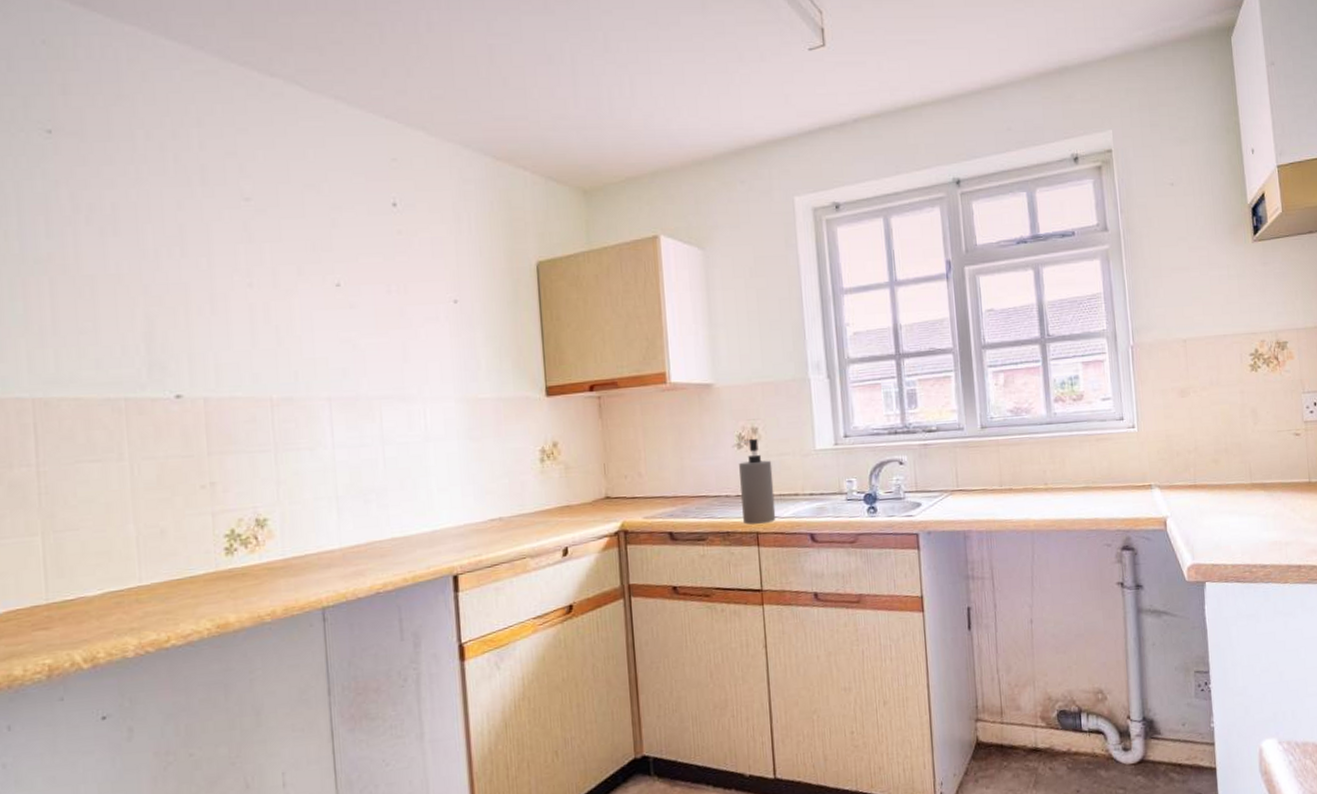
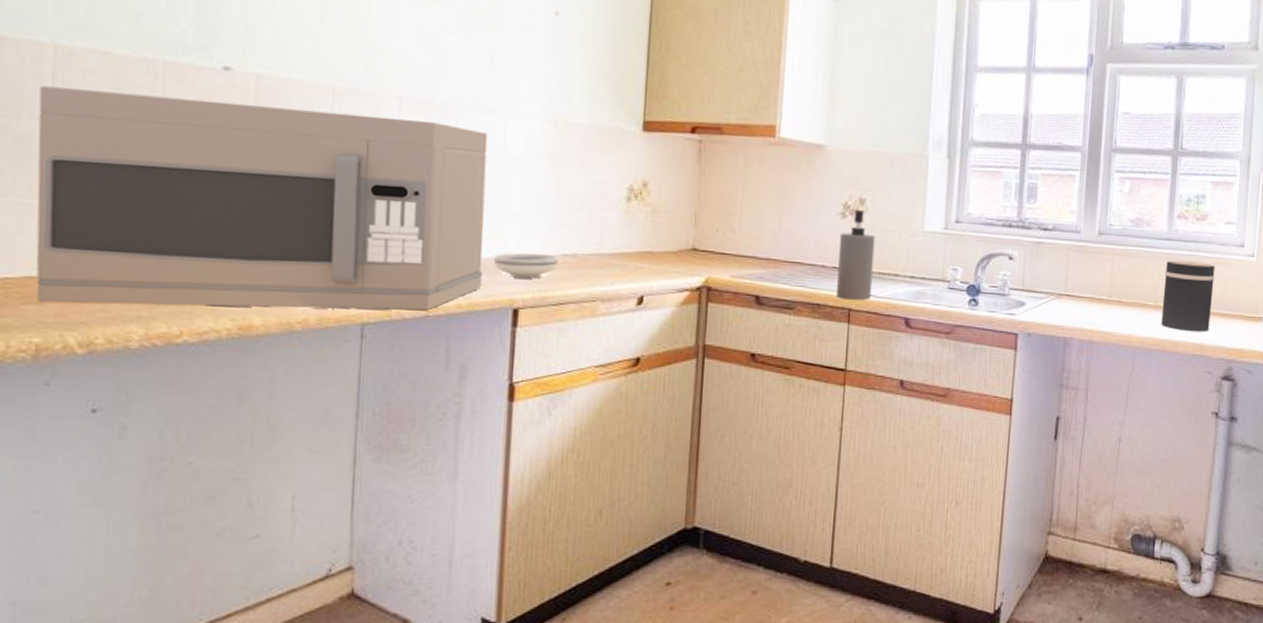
microwave: none [25,416,423,628] -> present [36,85,488,311]
bowl: none [429,521,488,547] -> present [493,252,559,279]
cylinder: none [1050,440,1102,509] -> present [1161,260,1215,333]

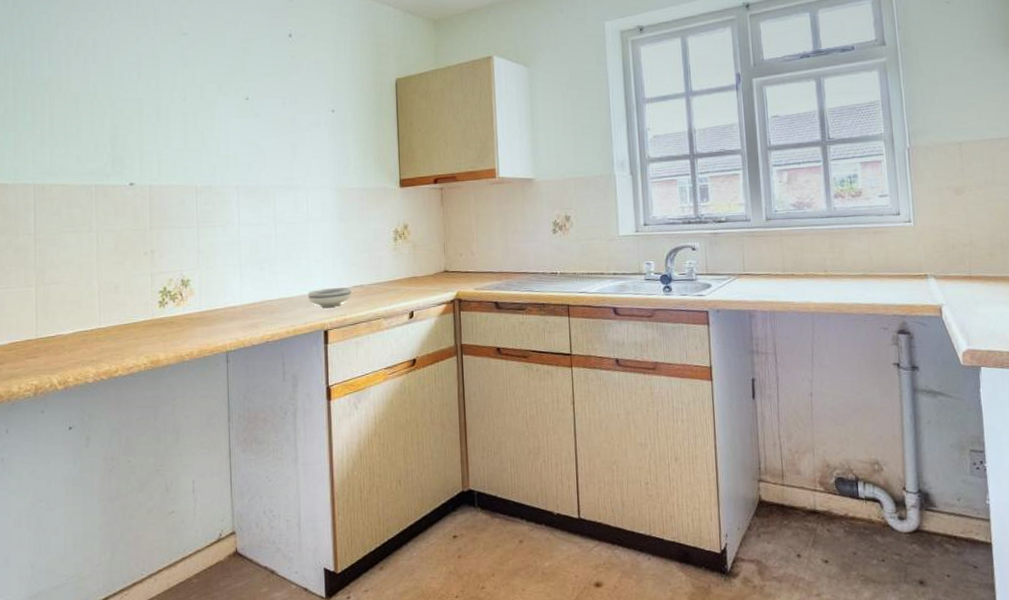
microwave: present [36,85,488,311] -> none [28,201,302,357]
soap dispenser: present [834,209,876,302] -> none [547,224,584,299]
cylinder: present [1161,260,1215,333] -> none [830,232,879,295]

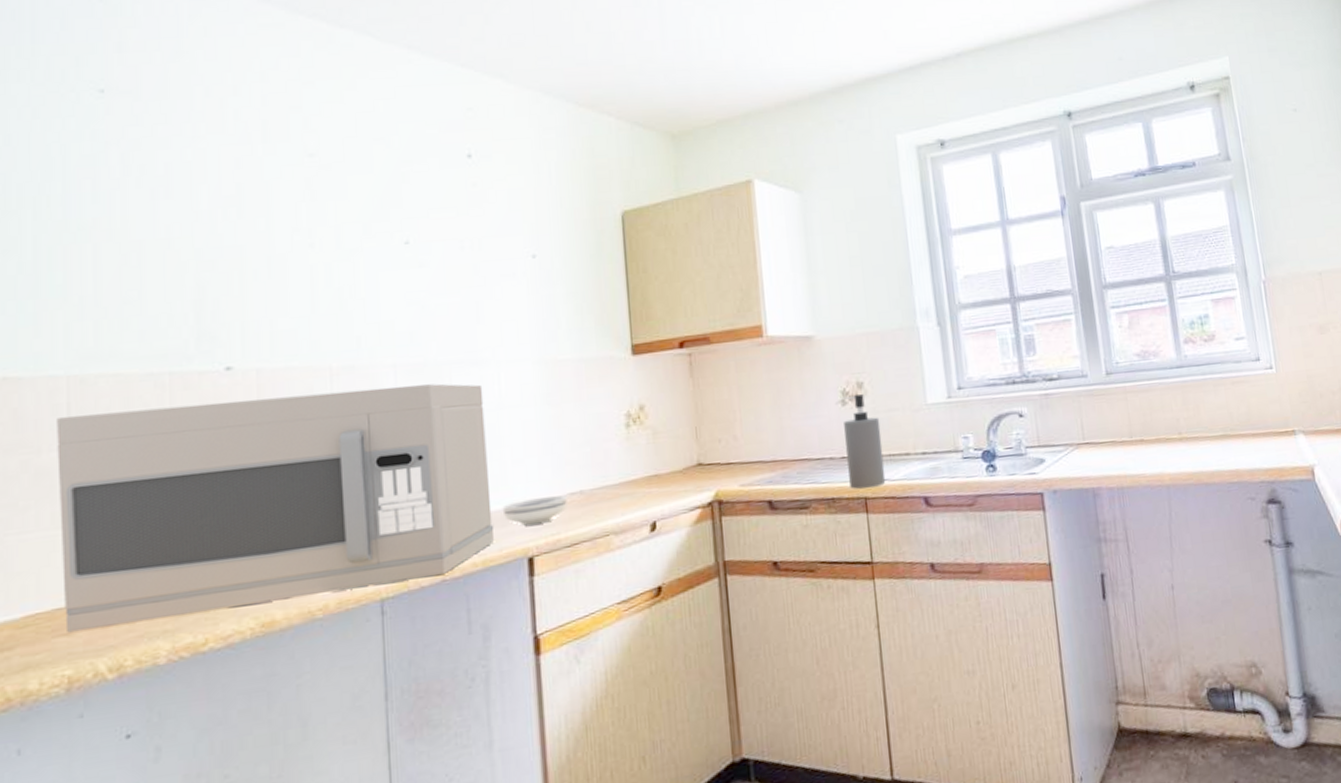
microwave: none [28,201,302,357] -> present [57,383,495,633]
soap dispenser: none [547,224,584,299] -> present [834,393,886,490]

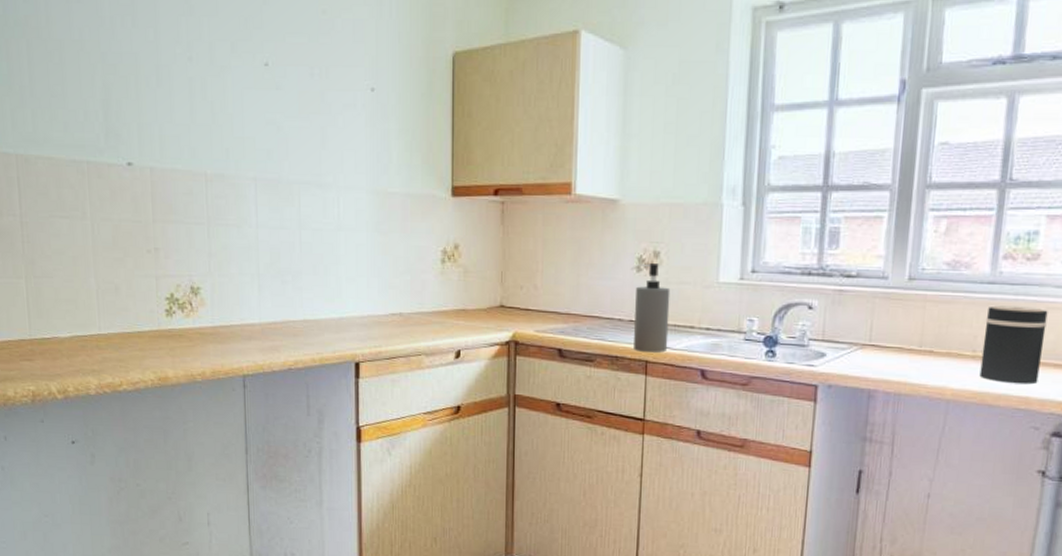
microwave: present [57,383,495,633] -> none [11,188,330,365]
bowl: present [502,495,567,526] -> none [336,312,389,336]
cylinder: none [1182,383,1243,460] -> present [979,305,1048,385]

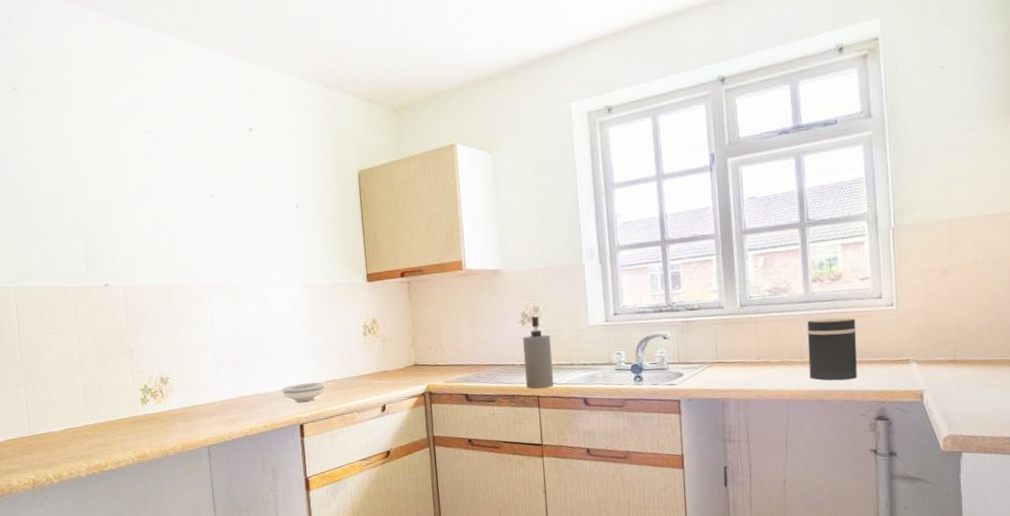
bowl: none [336,312,389,336] -> present [281,382,325,402]

